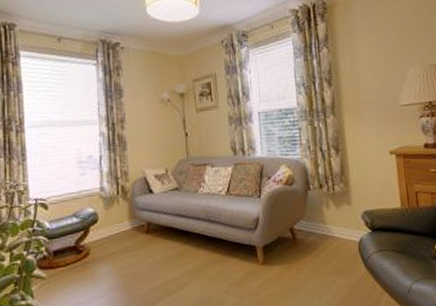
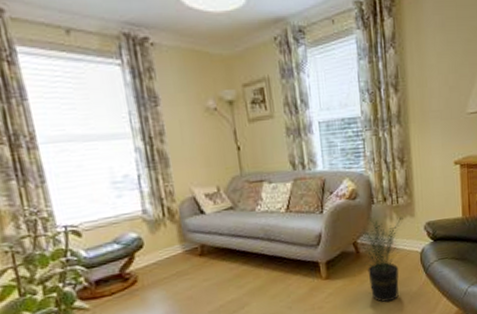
potted plant: none [297,199,340,294] -> present [360,213,403,302]

